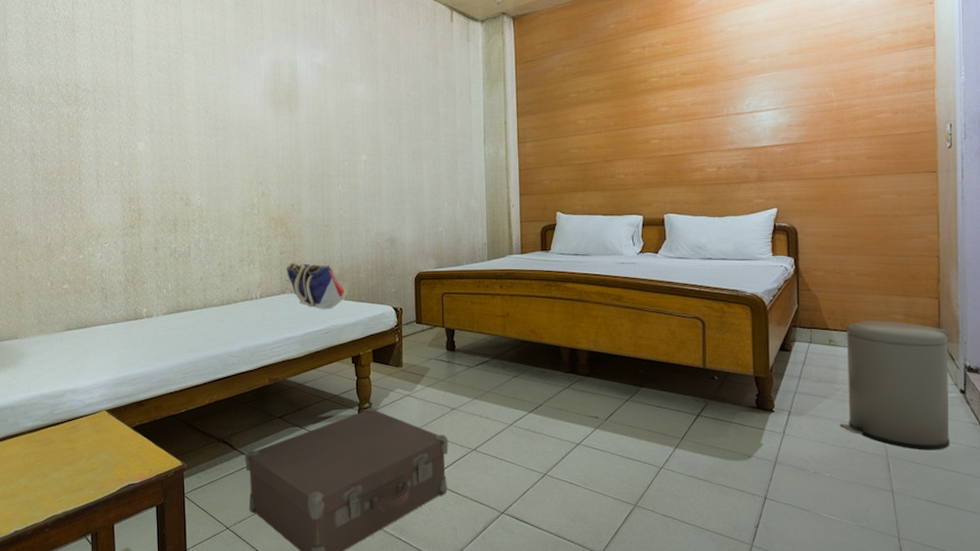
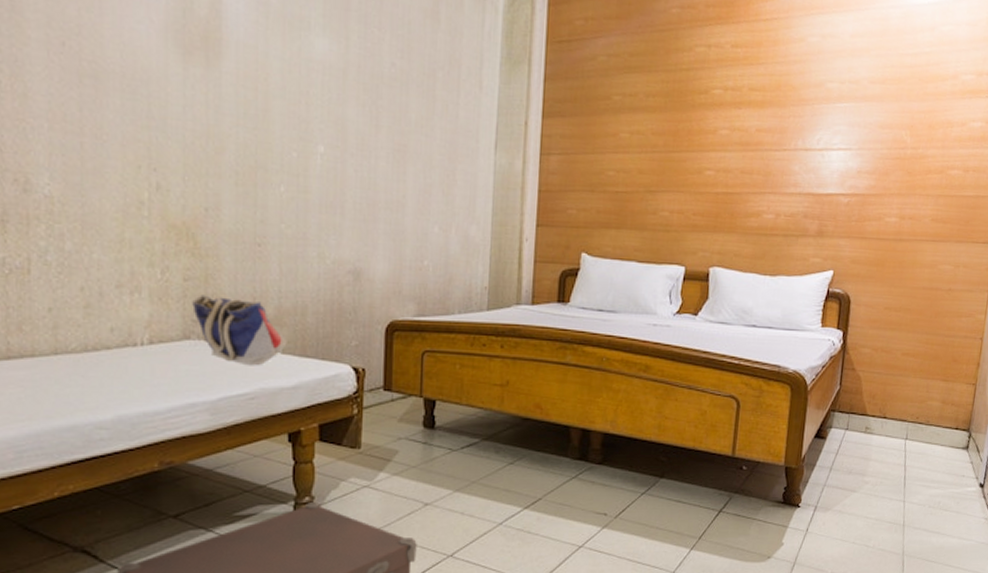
pedal bin: present [839,320,950,450] -> none [862,407,979,547]

